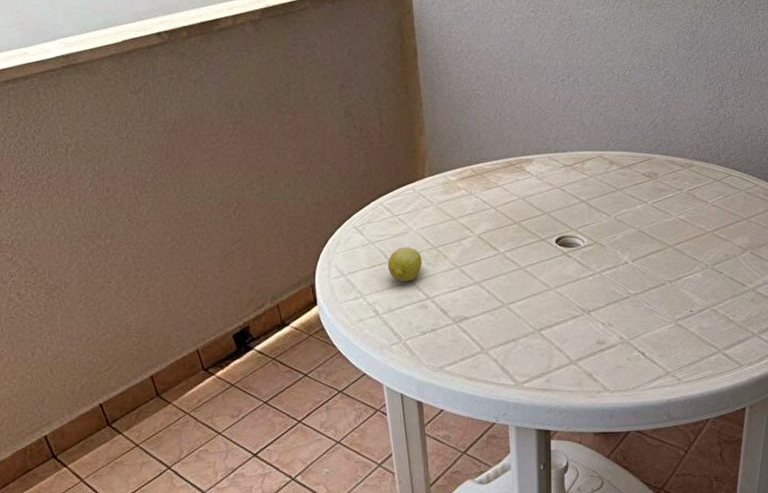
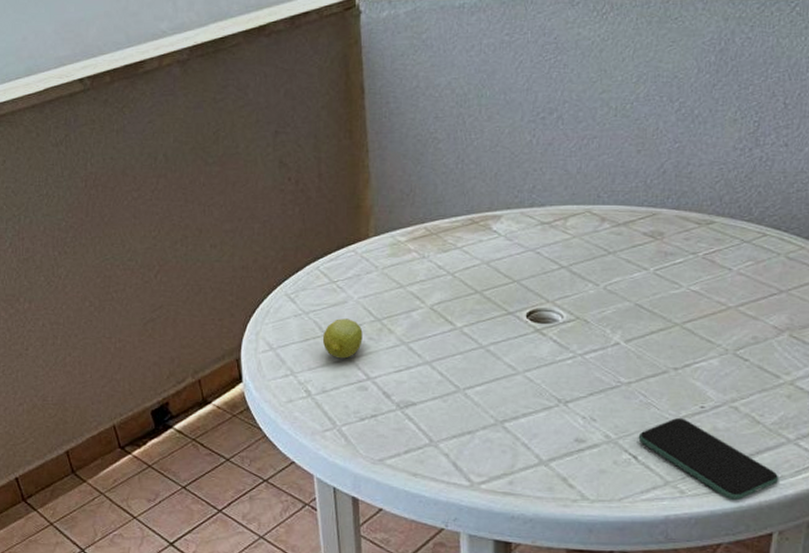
smartphone: none [645,320,748,384] -> present [638,417,779,501]

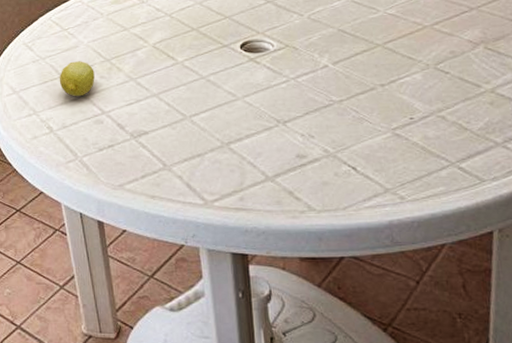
smartphone: present [638,417,779,501] -> none [355,129,493,203]

